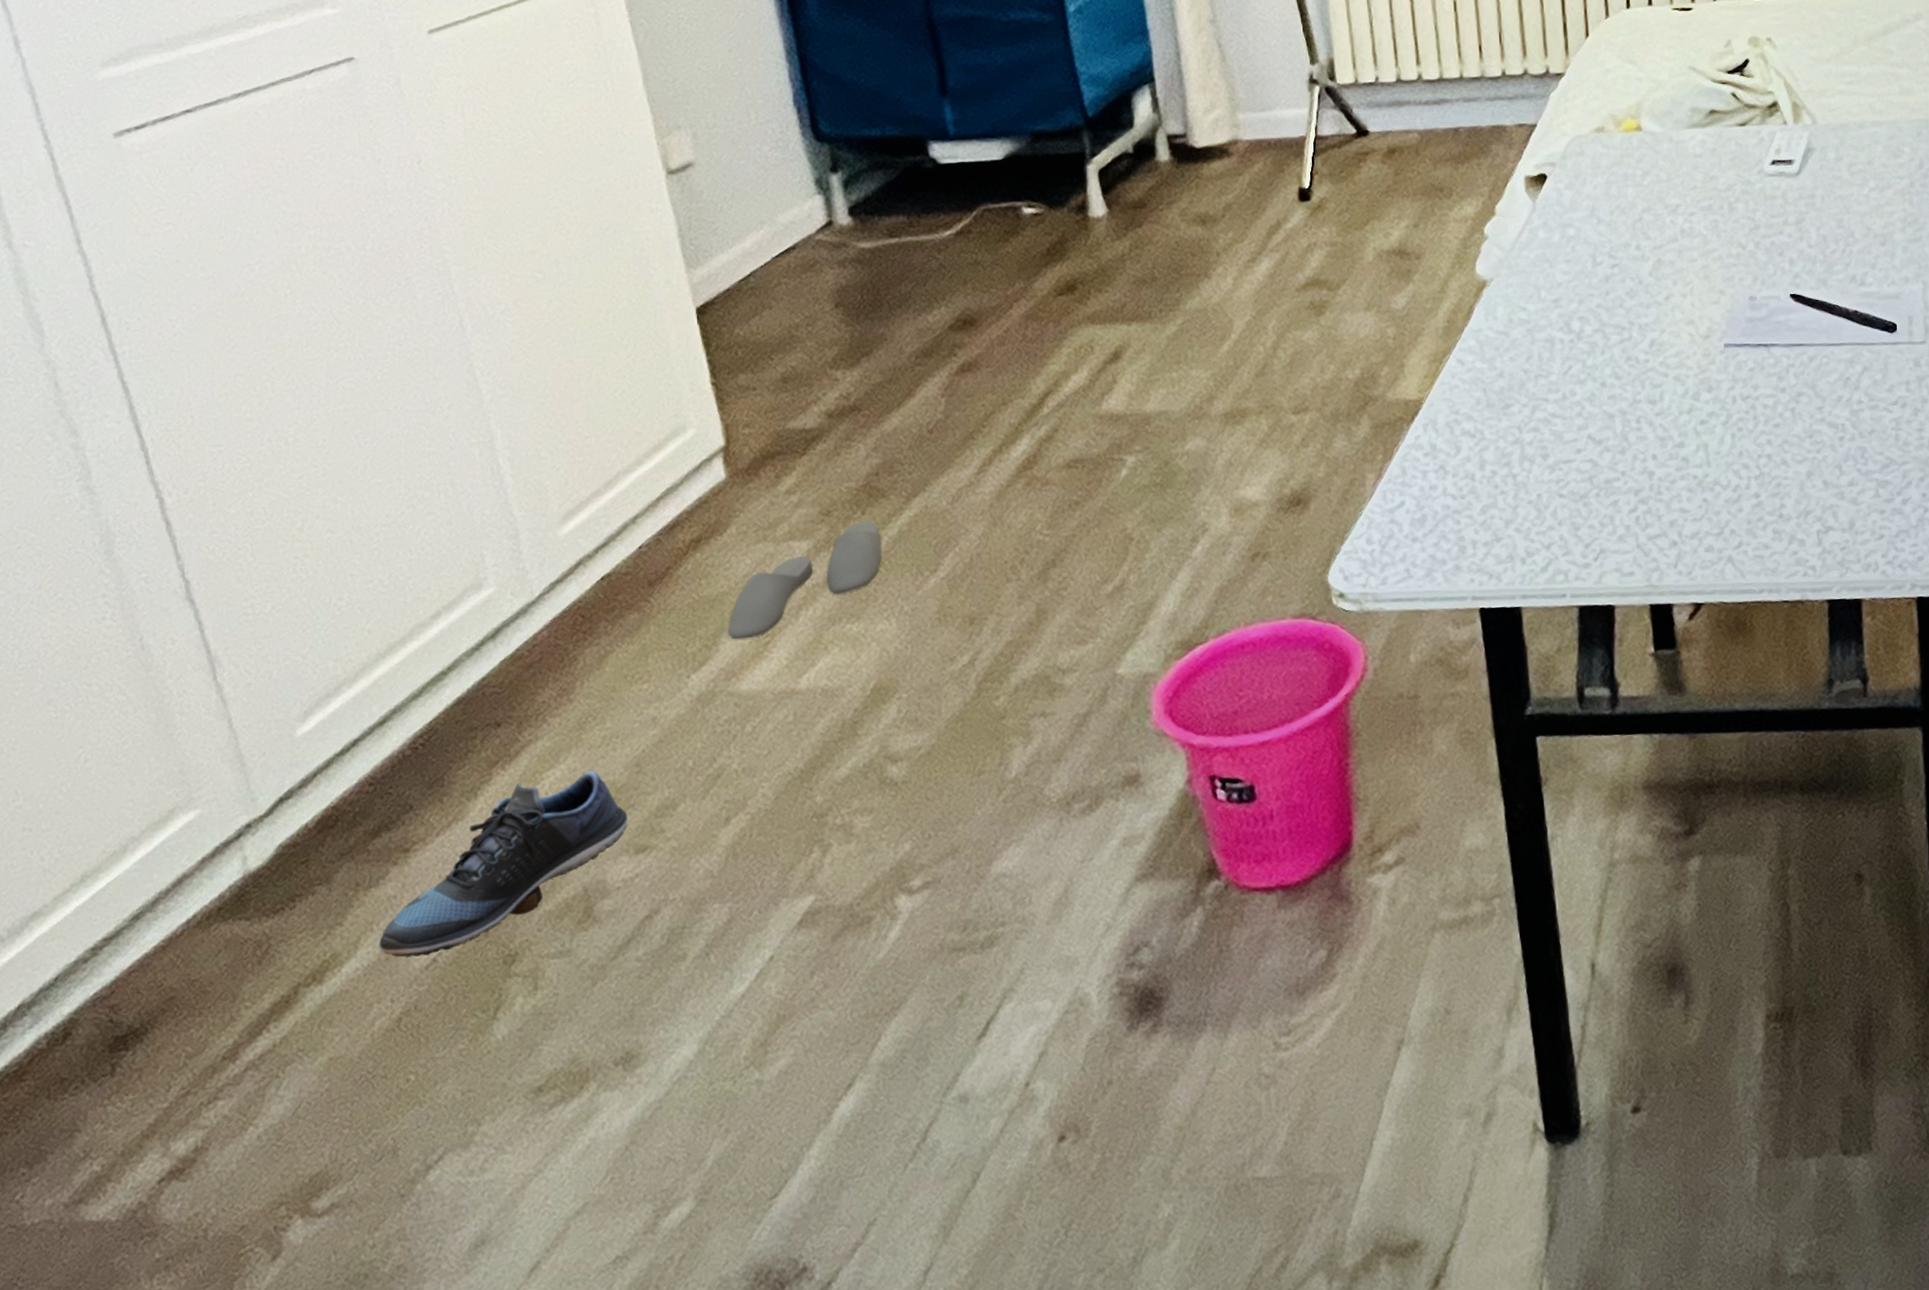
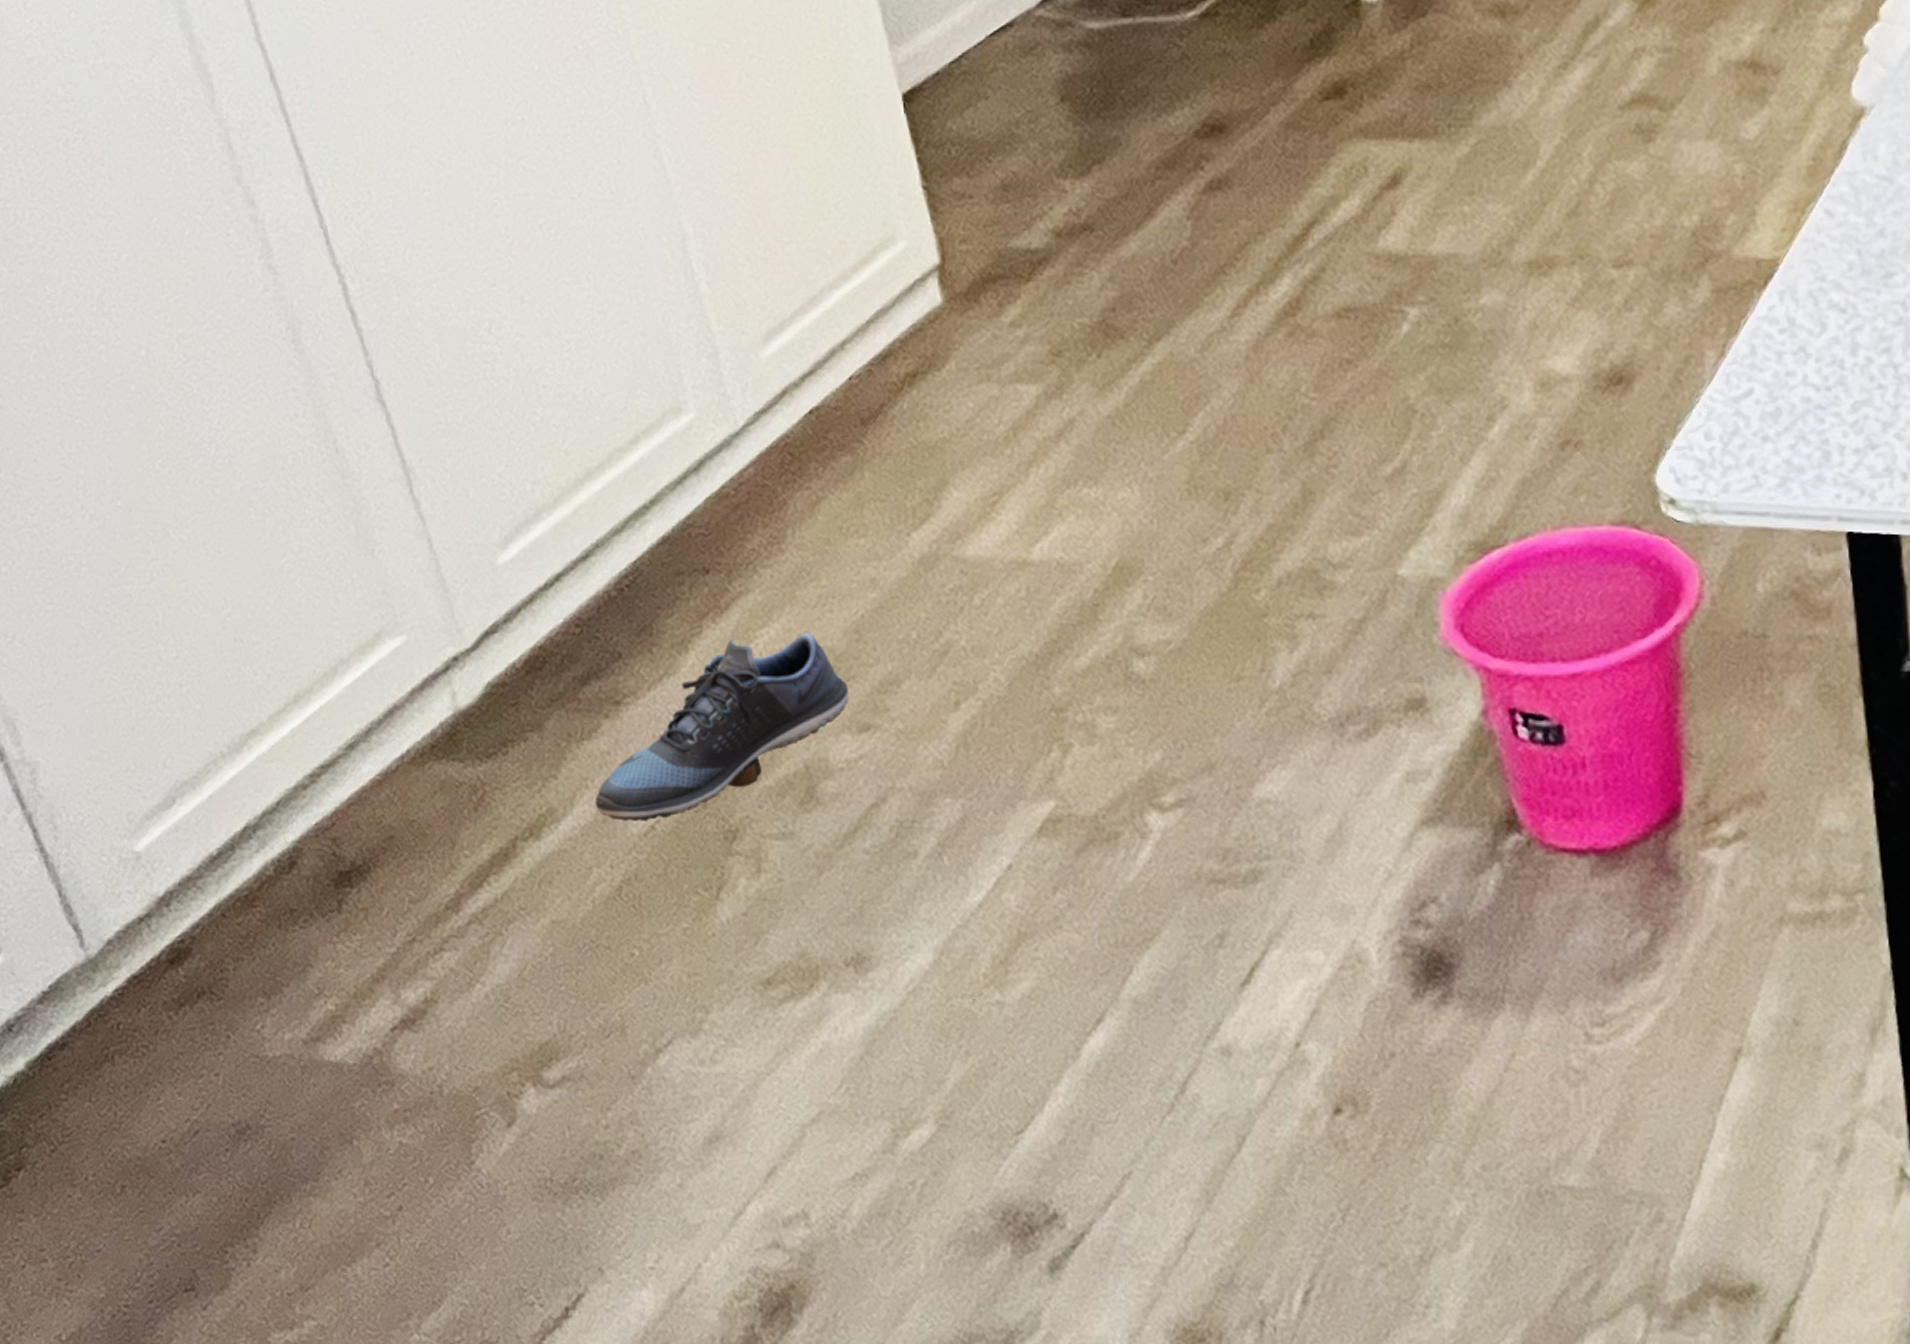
slippers: present [728,520,882,640] -> none [950,365,1122,496]

